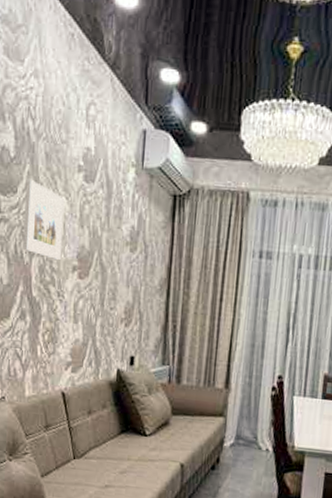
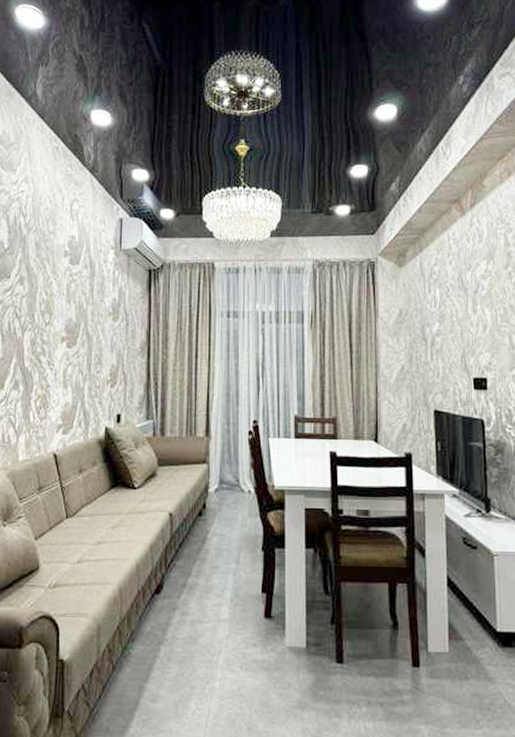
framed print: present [23,178,65,261] -> none [16,265,53,334]

